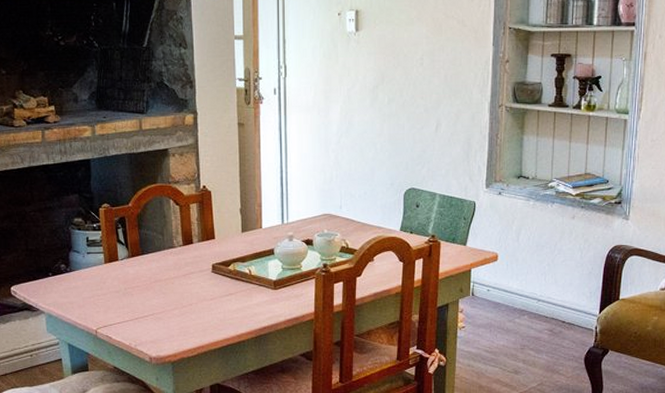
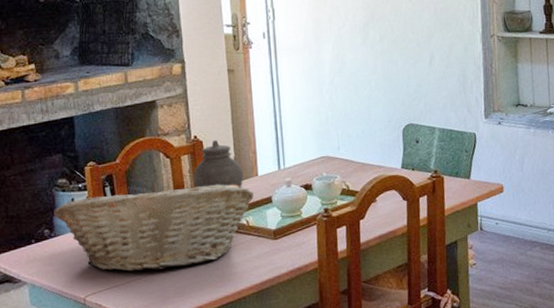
fruit basket: none [70,229,257,310] -> present [54,184,254,272]
jar: none [200,191,248,238] -> present [193,140,243,188]

